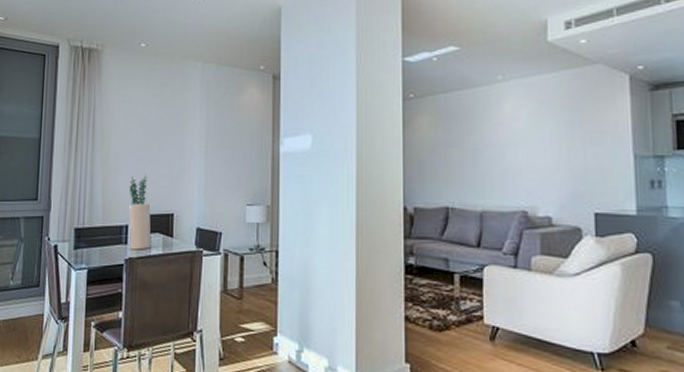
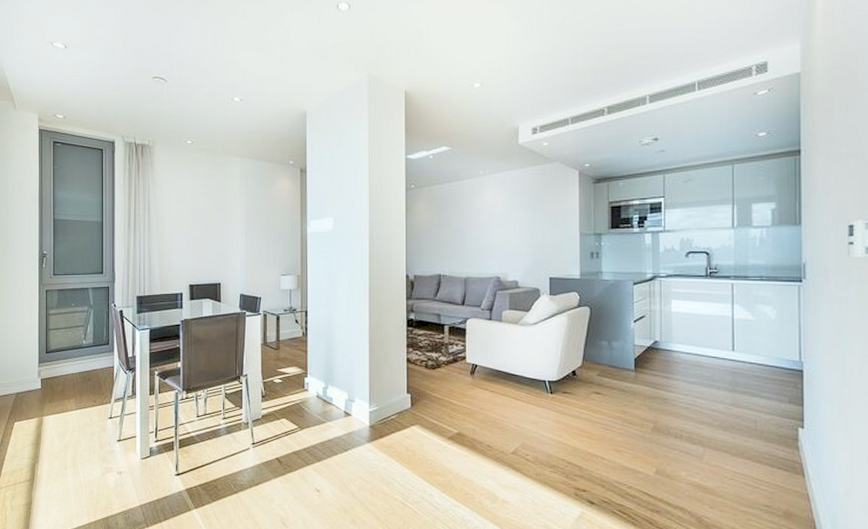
vase: present [129,174,151,250] -> none [182,251,203,313]

